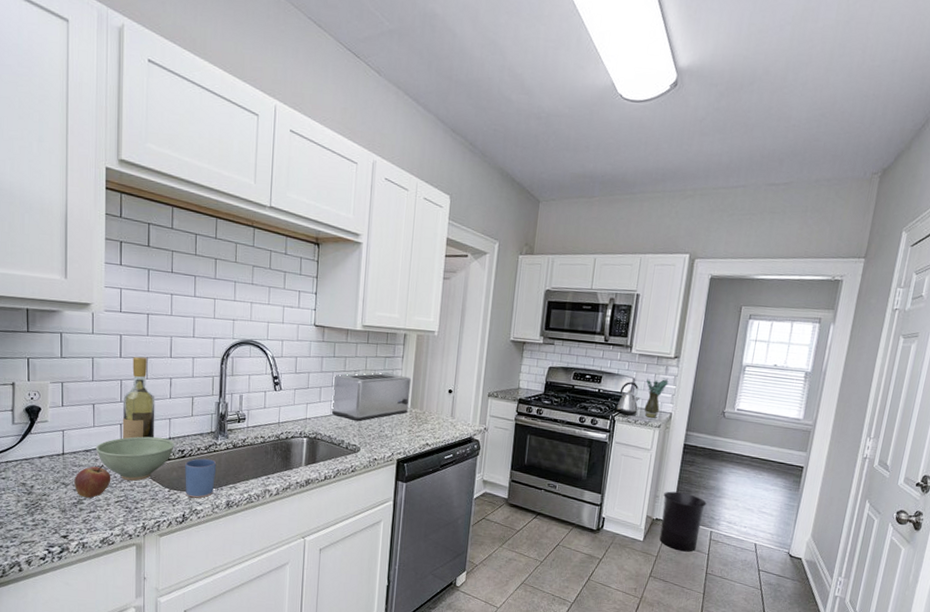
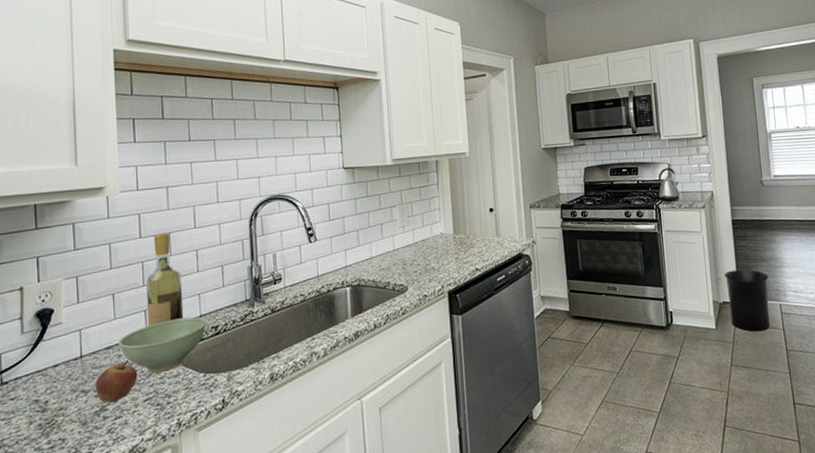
mug: present [184,458,217,498] -> none [219,330,256,378]
toaster: present [331,372,411,422] -> none [369,202,452,259]
vase: present [644,377,669,418] -> none [681,158,703,200]

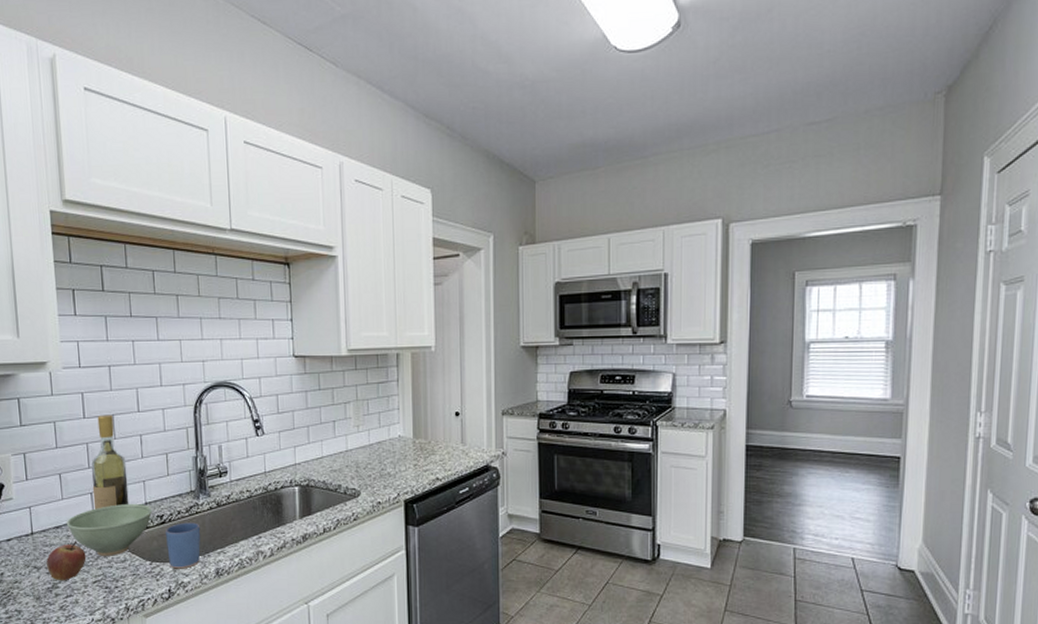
mug: none [219,330,256,378] -> present [165,522,201,569]
kettle: present [658,168,681,202] -> none [657,378,685,419]
waste bin: present [724,269,770,332] -> none [729,504,784,576]

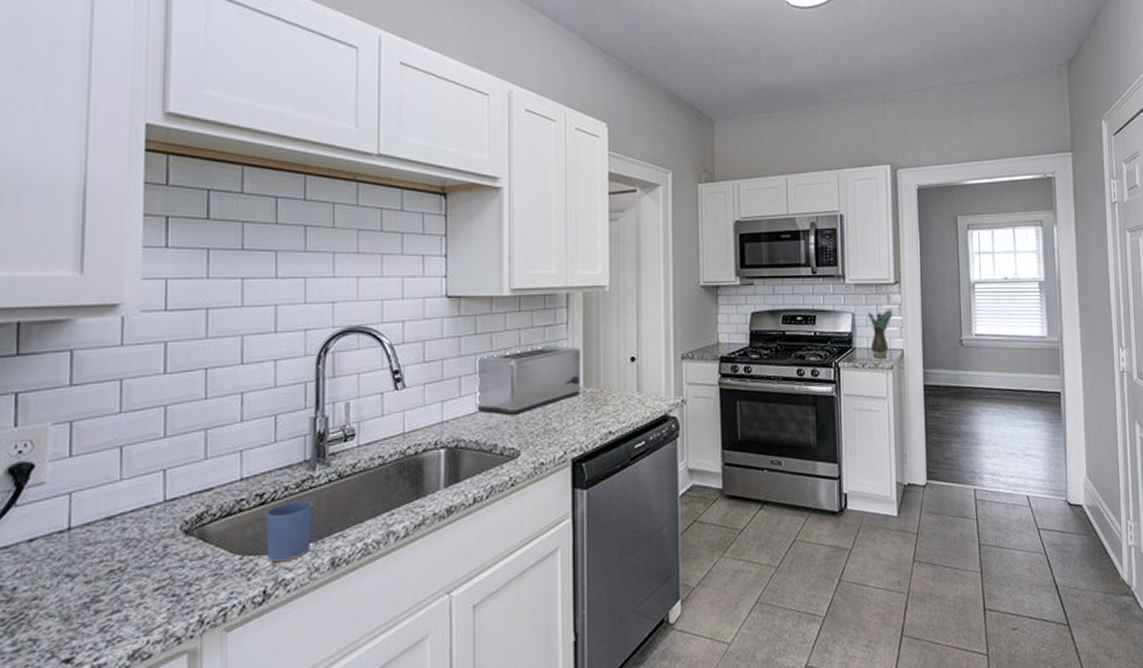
fruit: present [46,541,87,581] -> none [86,534,148,592]
bowl: present [66,504,153,556] -> none [122,480,250,553]
bottle: present [91,414,129,510] -> none [166,368,219,491]
toaster: none [321,400,411,461] -> present [477,345,581,416]
vase: none [690,369,717,418] -> present [868,308,893,358]

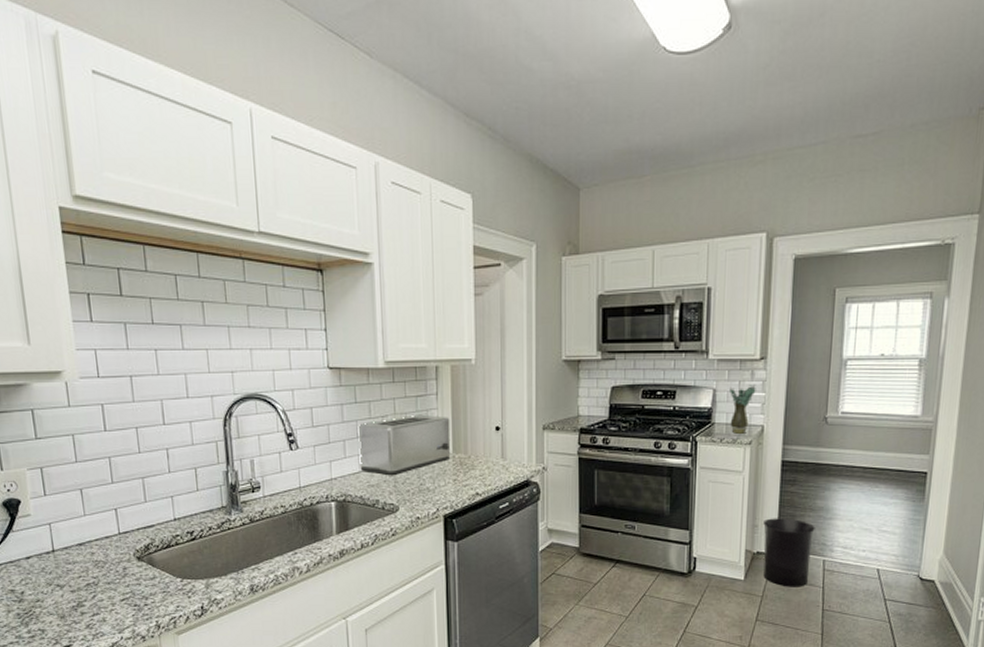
mug: present [264,500,314,563] -> none [195,538,234,586]
waste bin: none [912,445,963,522] -> present [763,518,815,587]

